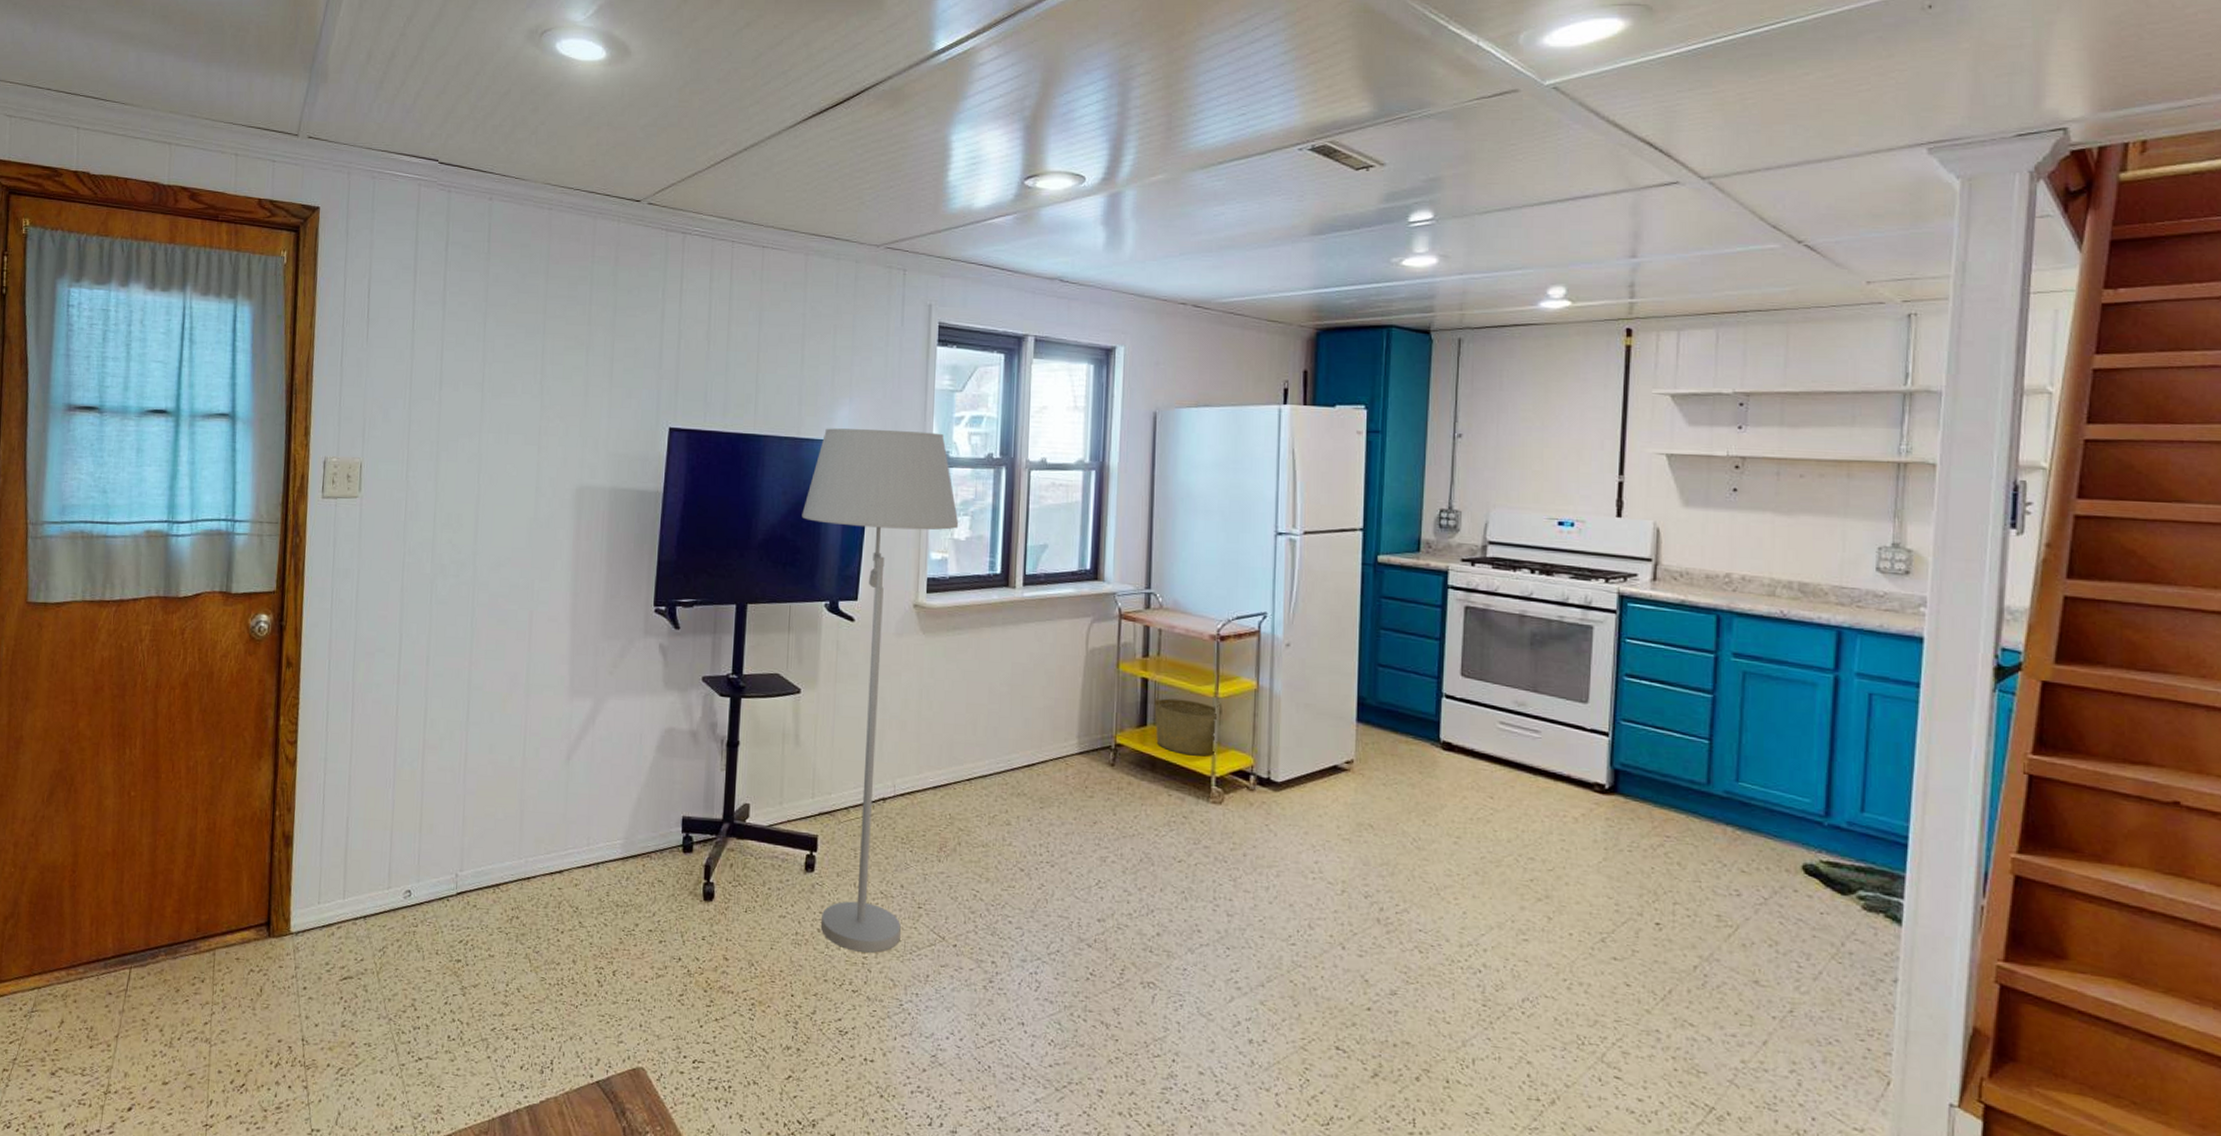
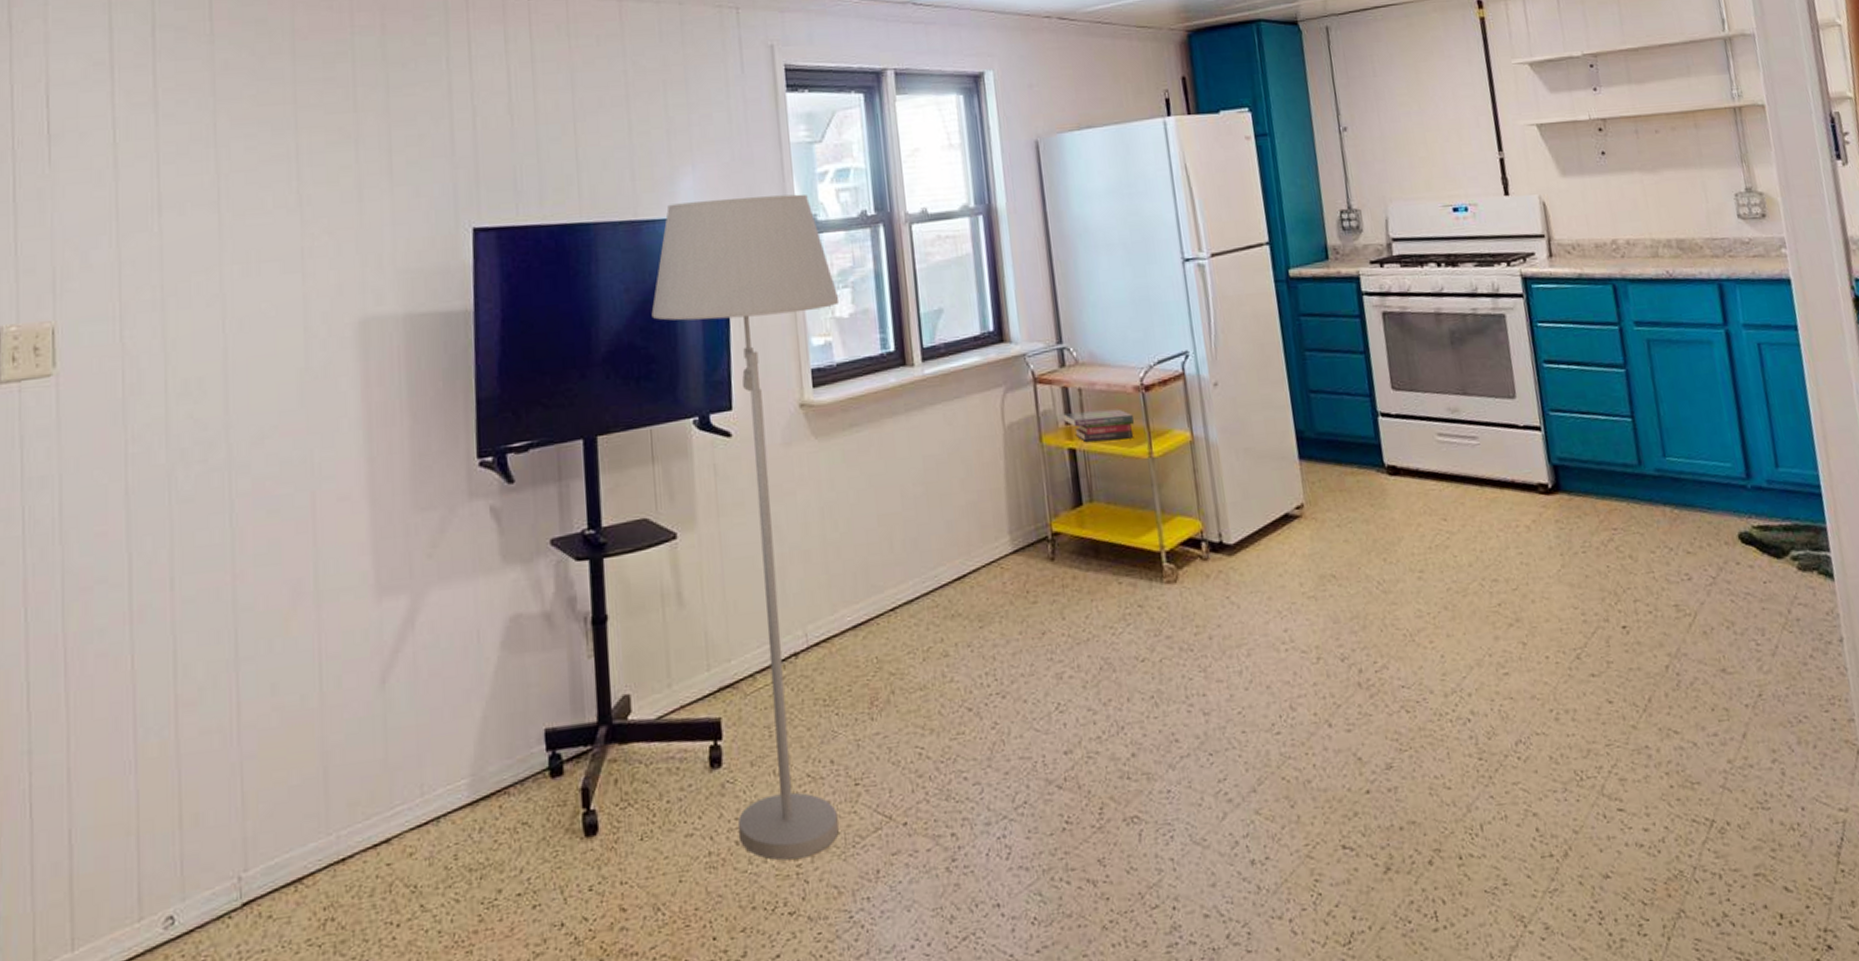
books: none [1141,648,1205,678] -> present [1063,408,1134,442]
basket: present [1154,697,1223,757] -> none [1086,462,1161,532]

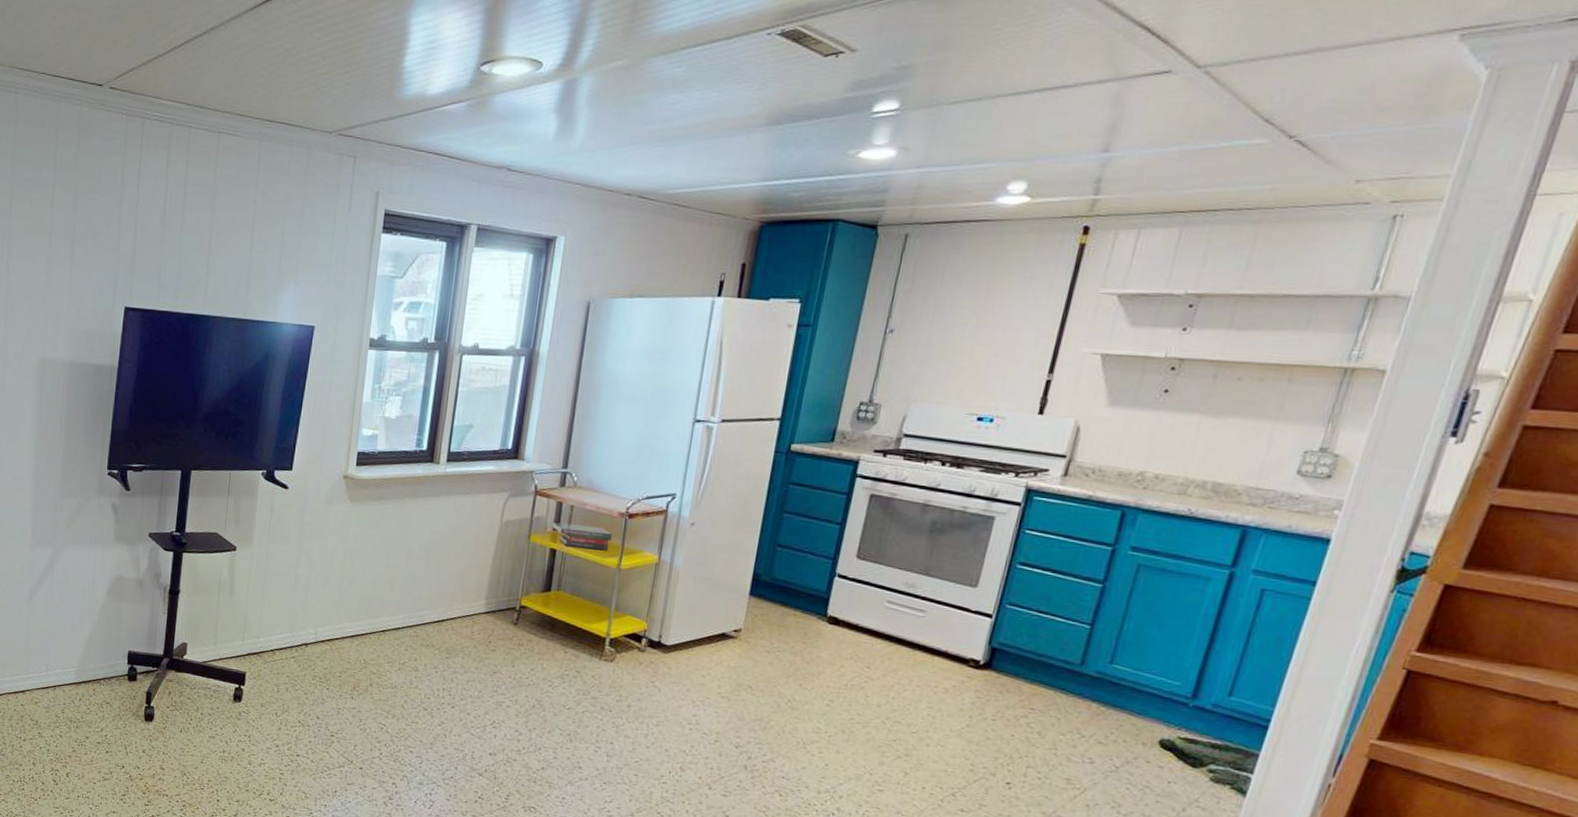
floor lamp: present [651,194,840,861] -> none [244,310,391,771]

